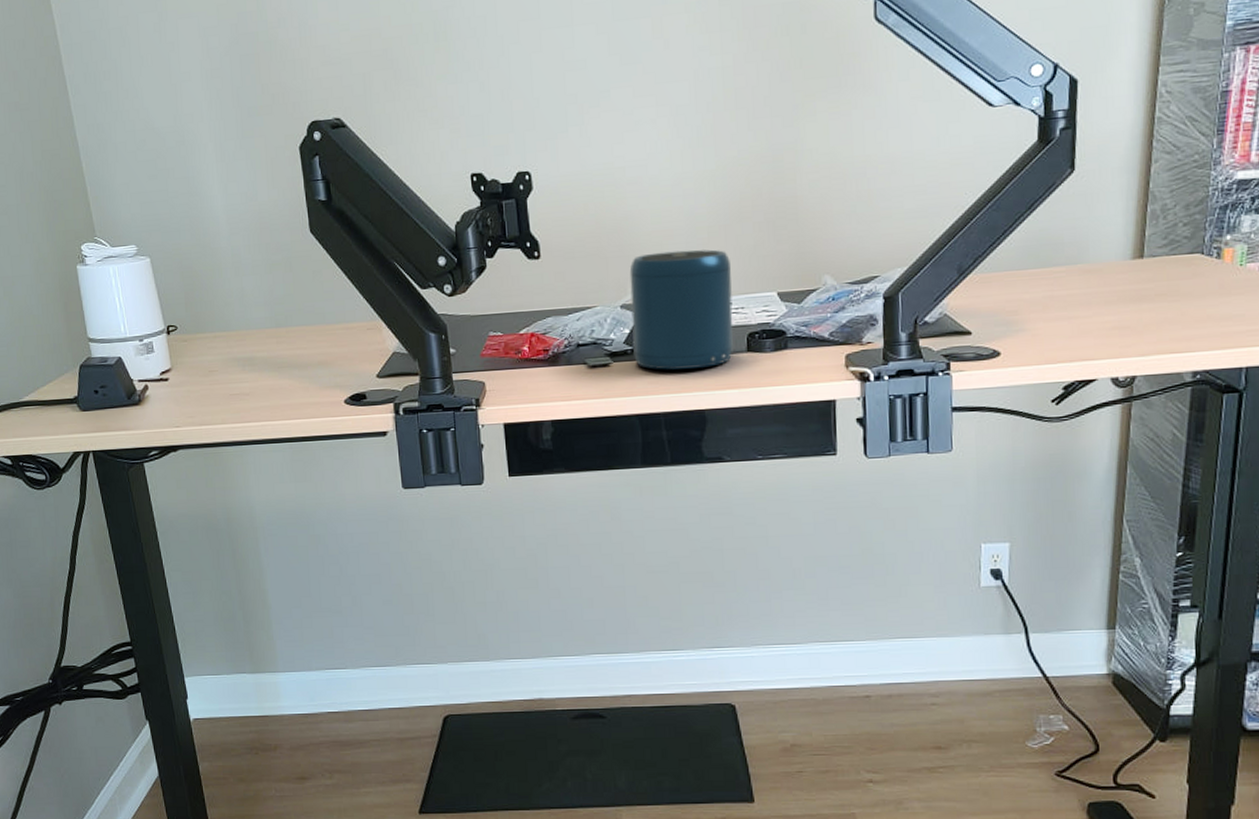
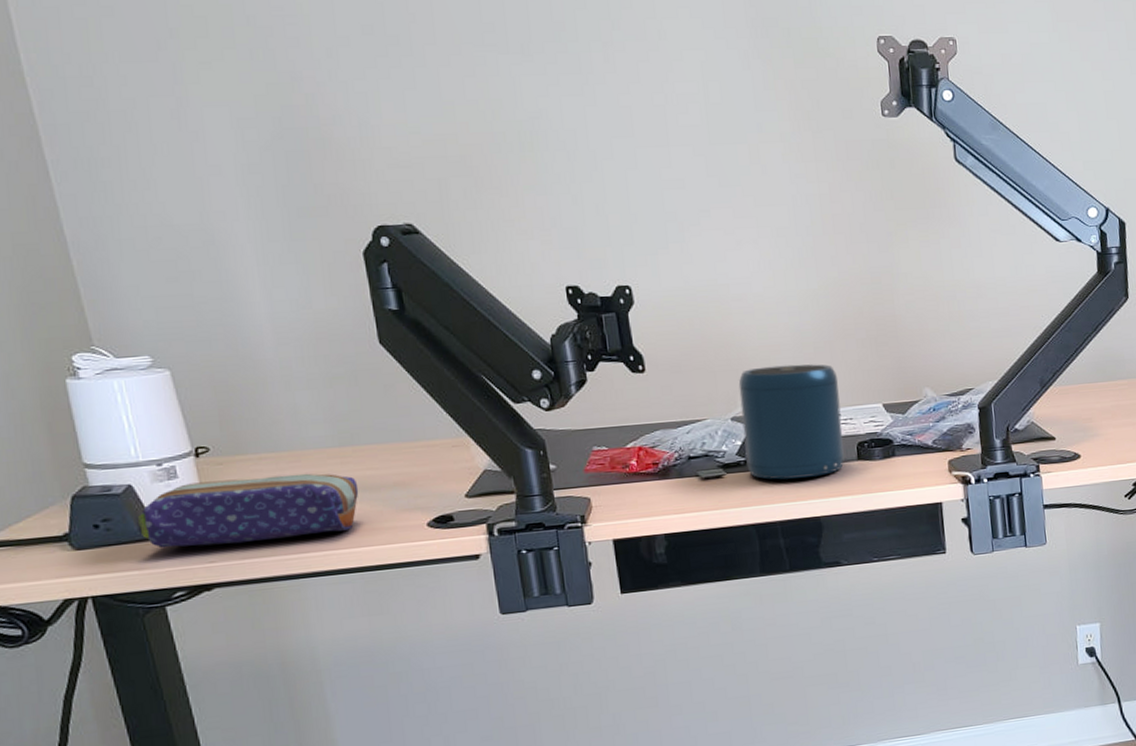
pencil case: none [126,351,290,413] -> present [138,473,359,548]

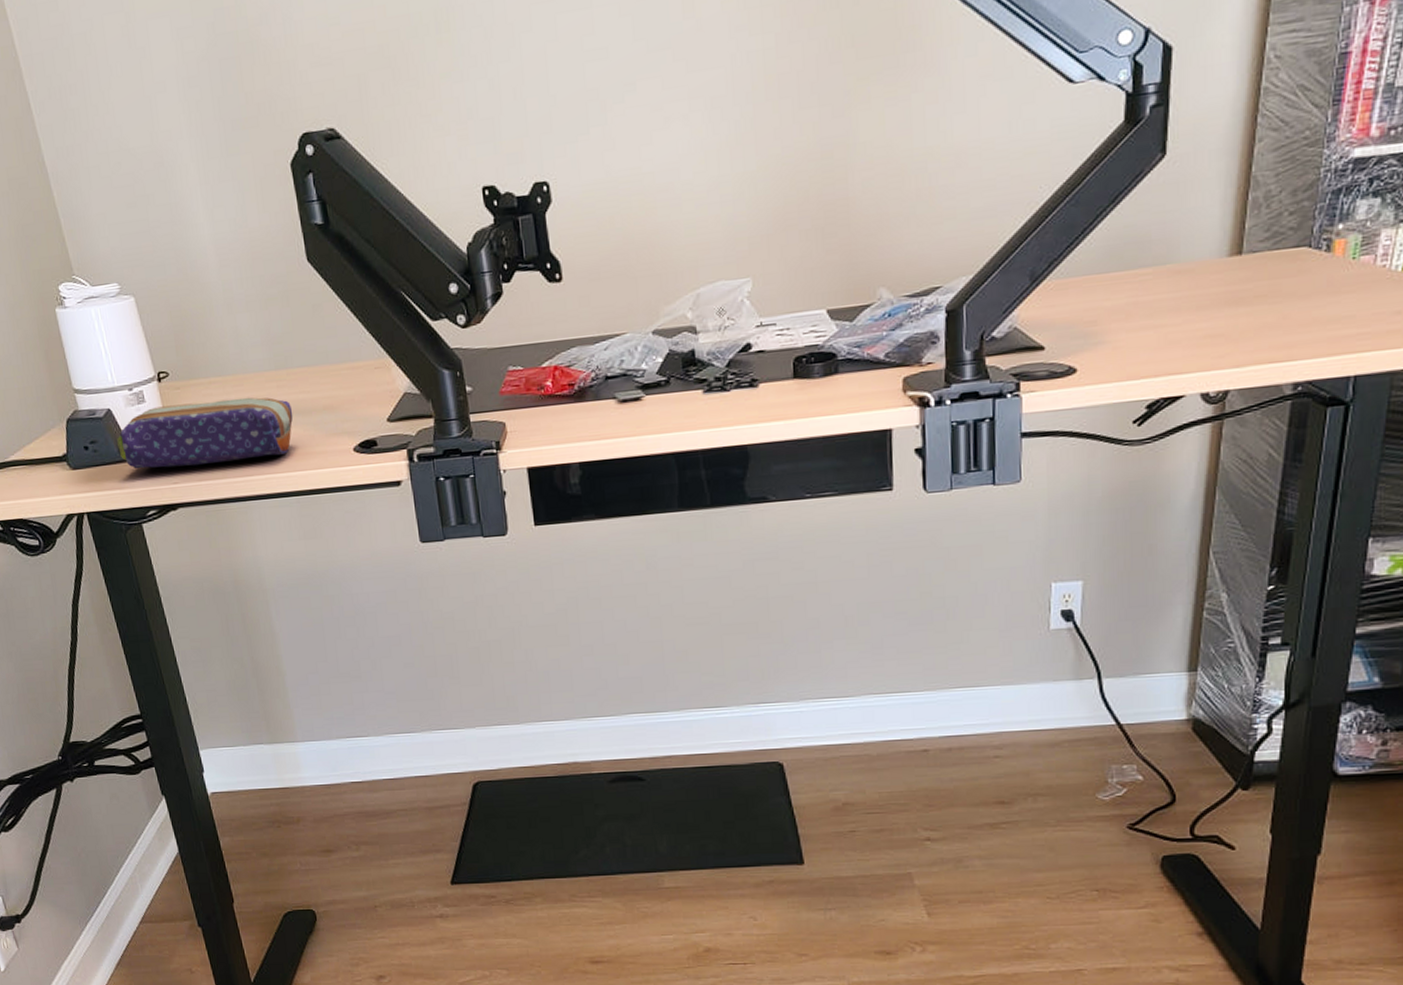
speaker: present [738,364,845,480] -> none [661,263,778,402]

